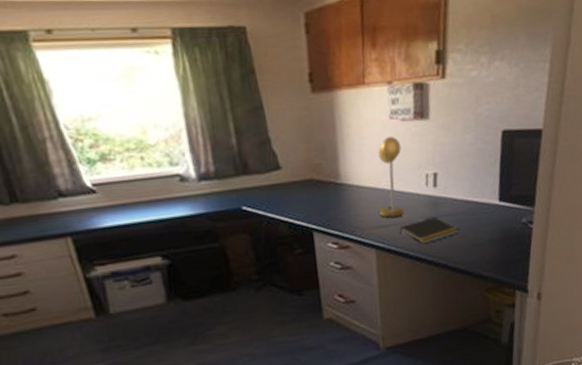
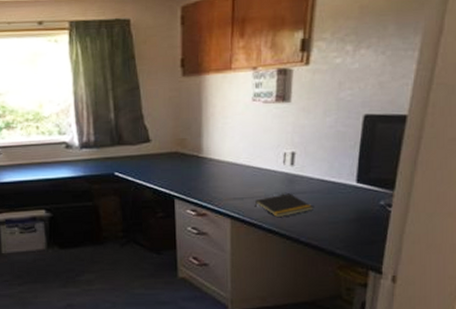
desk lamp: present [378,137,404,219] -> none [236,117,262,192]

